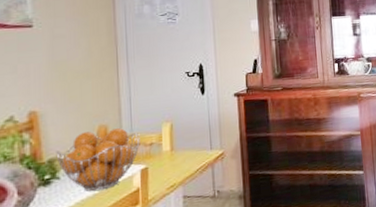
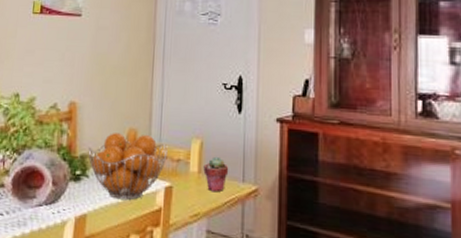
potted succulent: none [175,133,198,164] -> present [203,156,229,193]

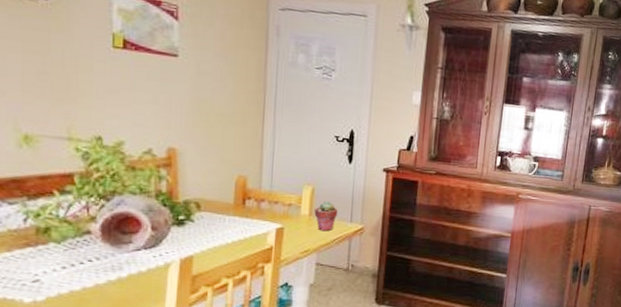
fruit basket: present [88,133,168,200] -> none [192,179,279,242]

